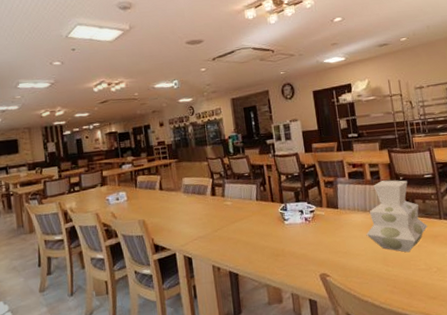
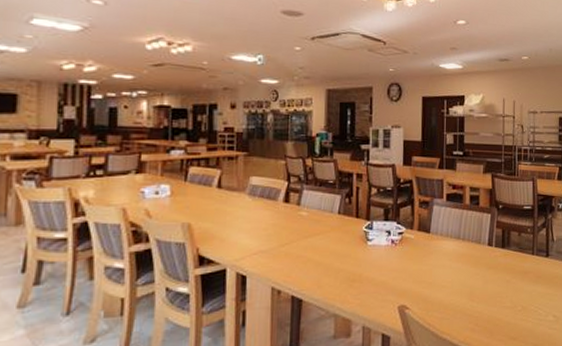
vase: present [366,180,428,253] -> none [455,207,519,288]

